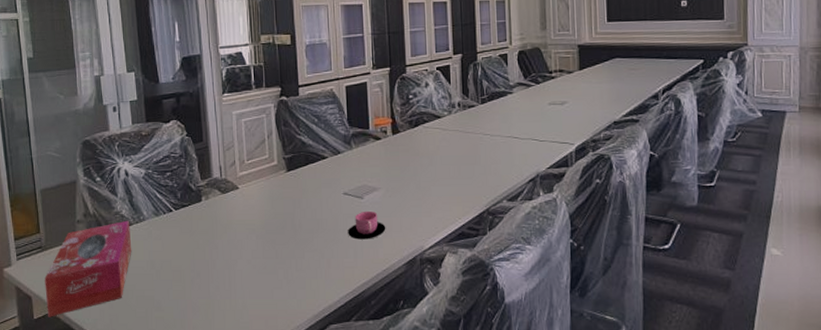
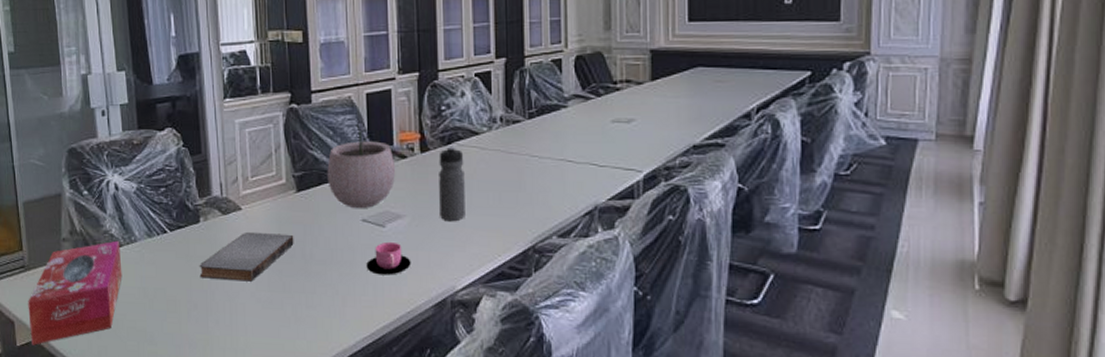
book: none [201,207,285,251] -> present [199,231,294,282]
plant pot: none [313,113,372,184] -> present [327,125,396,209]
water bottle: none [407,128,431,192] -> present [438,146,465,222]

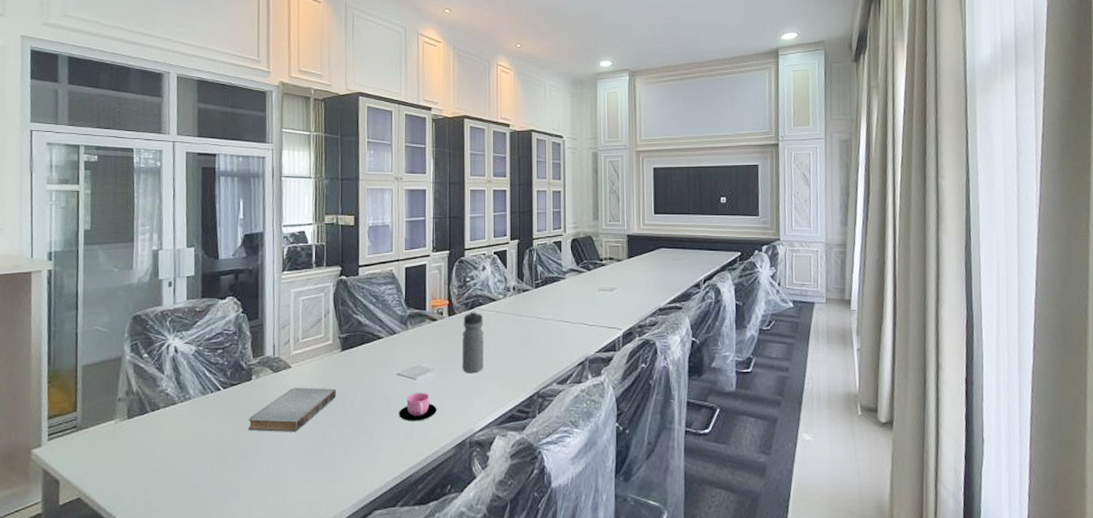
tissue box: present [28,240,122,345] -> none [75,399,175,503]
plant pot: present [327,125,396,209] -> none [369,293,427,365]

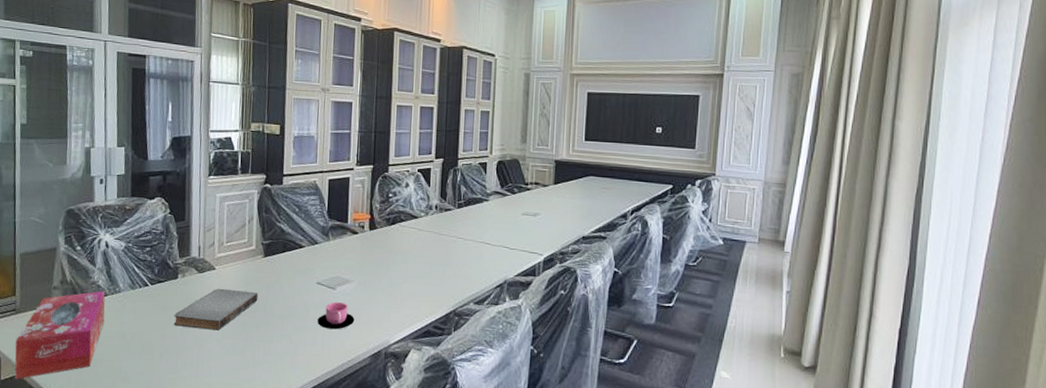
tissue box: none [75,399,175,503] -> present [15,290,106,380]
water bottle: present [462,310,484,374] -> none [381,226,404,288]

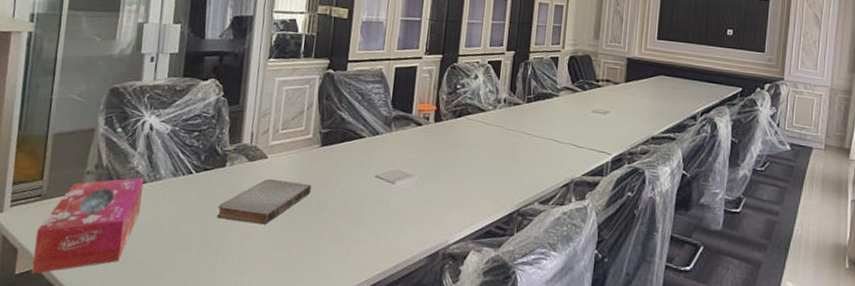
cup: present [317,301,355,330] -> none [373,197,413,227]

